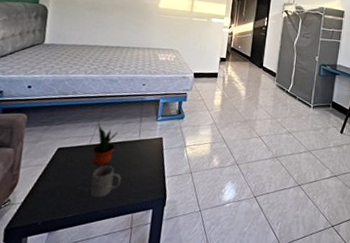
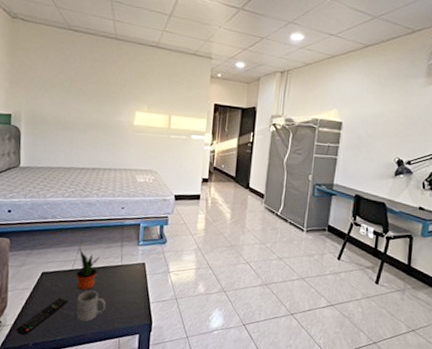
remote control: none [25,174,83,214] -> present [16,298,69,335]

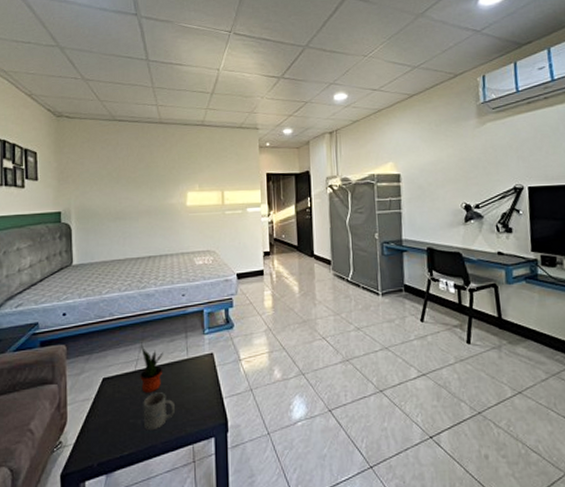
remote control: present [16,298,69,335] -> none [79,406,134,455]

